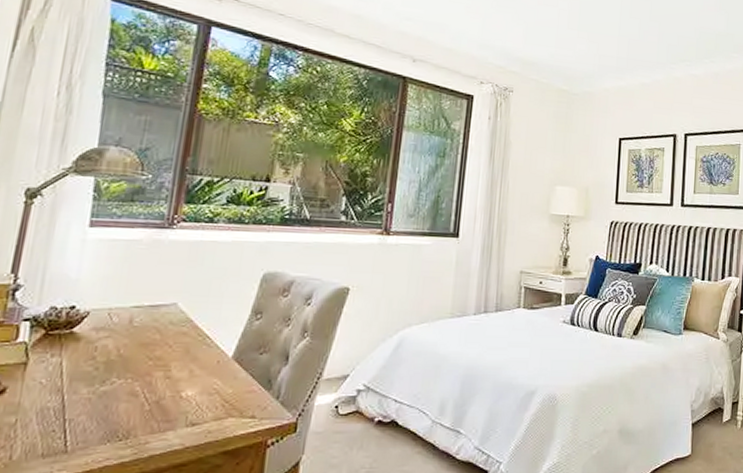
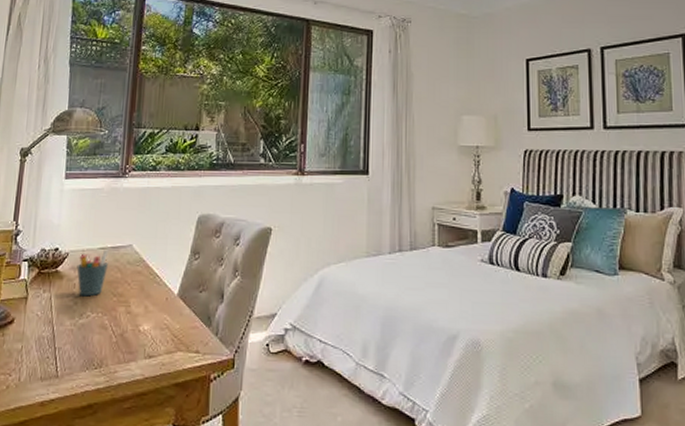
pen holder: none [100,308,146,361] -> present [76,249,109,297]

